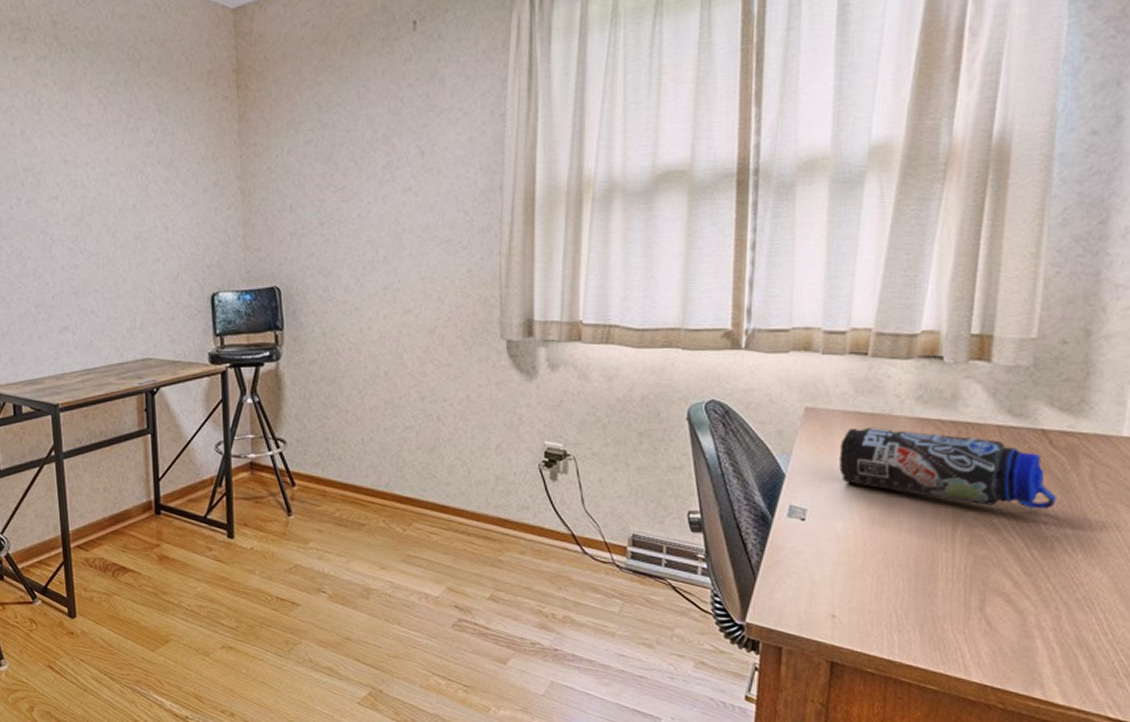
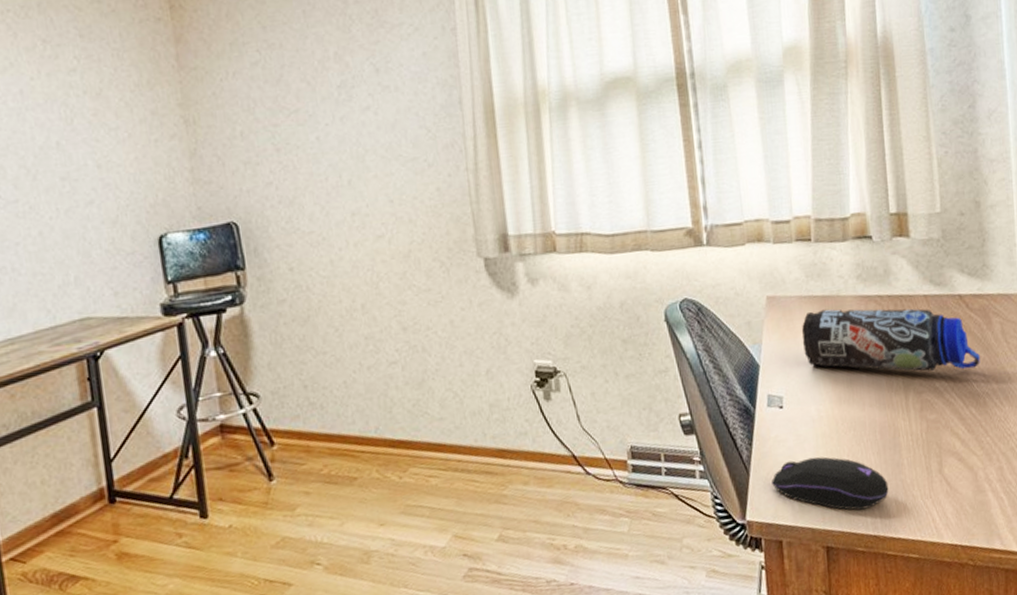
computer mouse: none [780,573,915,633] -> present [771,456,889,510]

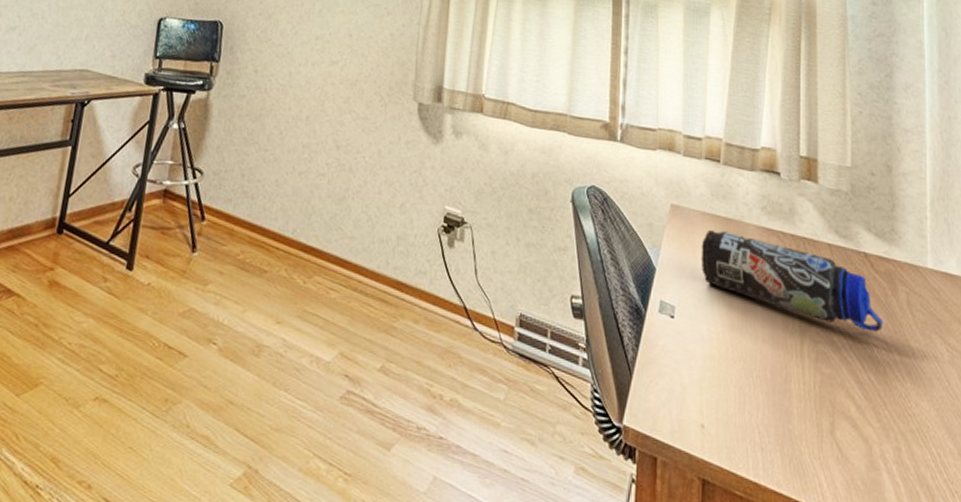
computer mouse: present [771,456,889,510] -> none [653,374,775,451]

